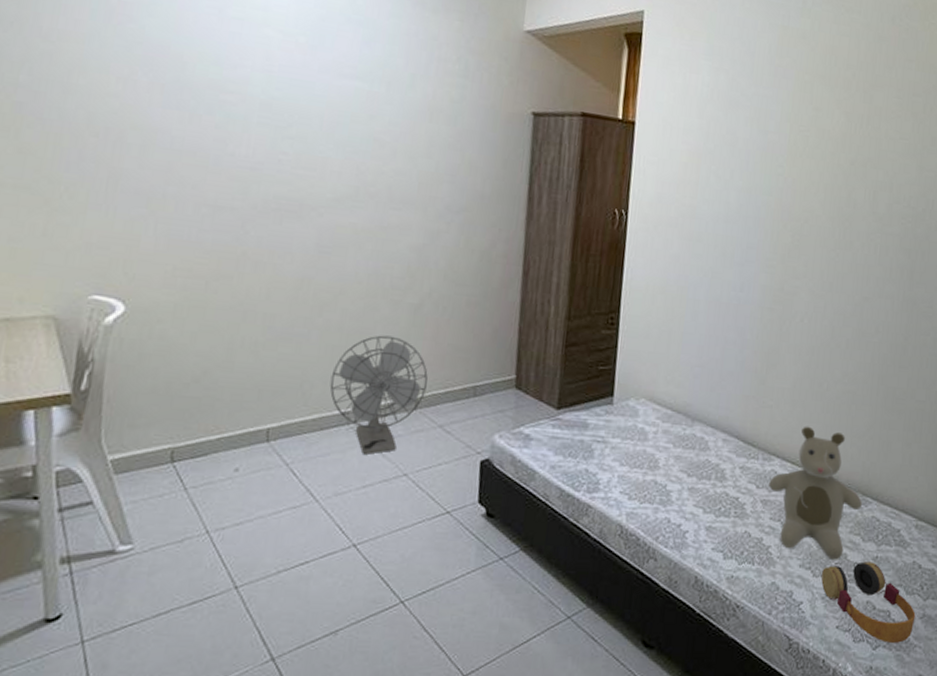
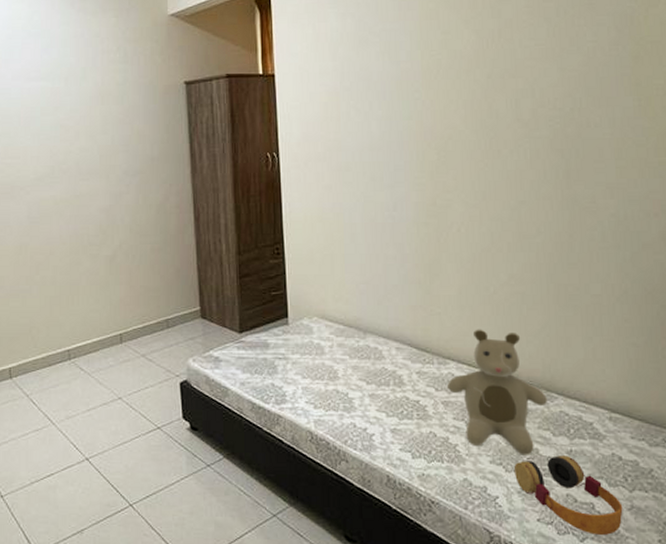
electric fan: present [329,335,428,455] -> none [52,284,127,383]

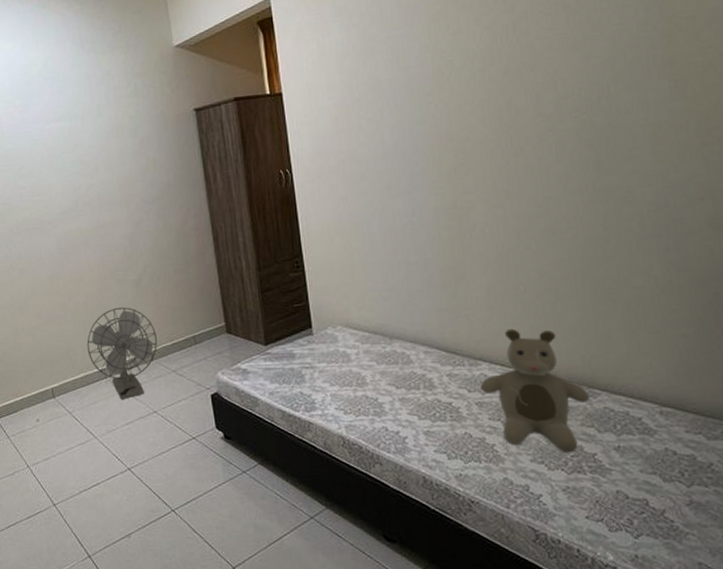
electric fan: none [52,284,127,383] -> present [87,307,157,399]
headphones: present [514,455,623,535] -> none [557,452,681,531]

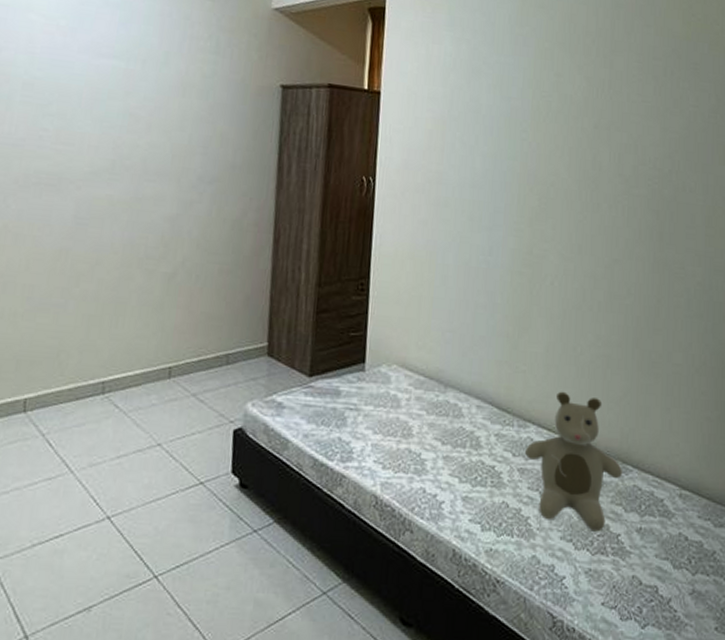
electric fan: present [87,307,157,399] -> none [85,304,181,424]

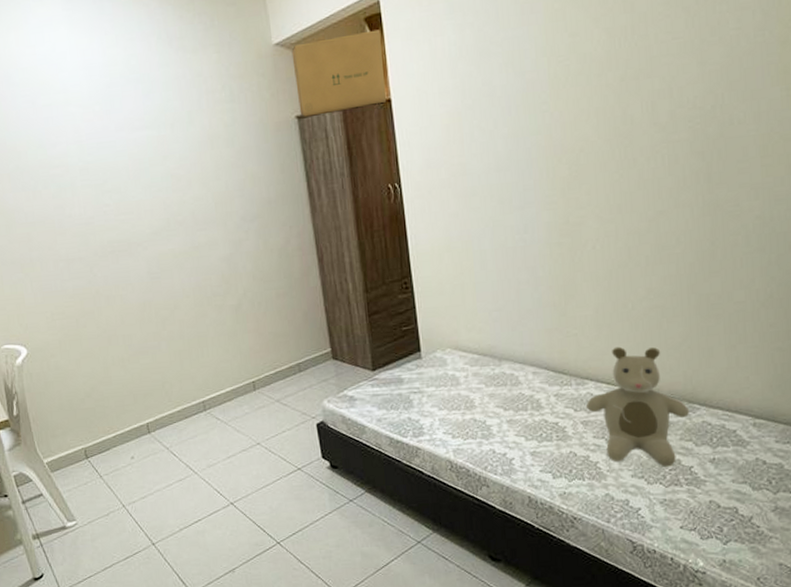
box: none [285,15,383,95] -> present [291,29,387,118]

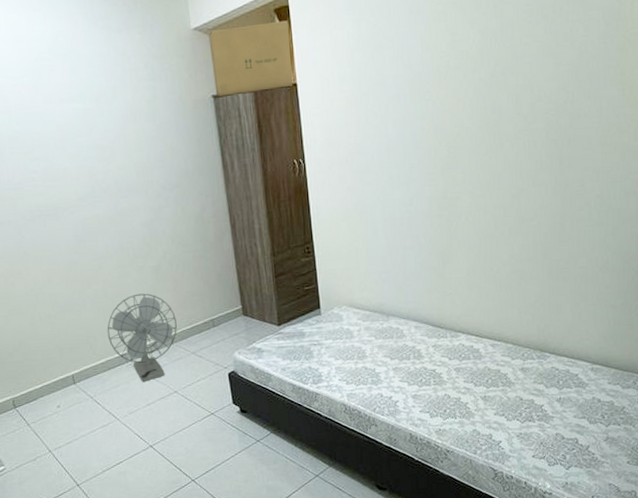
electric fan: none [183,334,260,432] -> present [107,293,177,382]
teddy bear: present [585,346,690,467] -> none [458,304,542,406]

